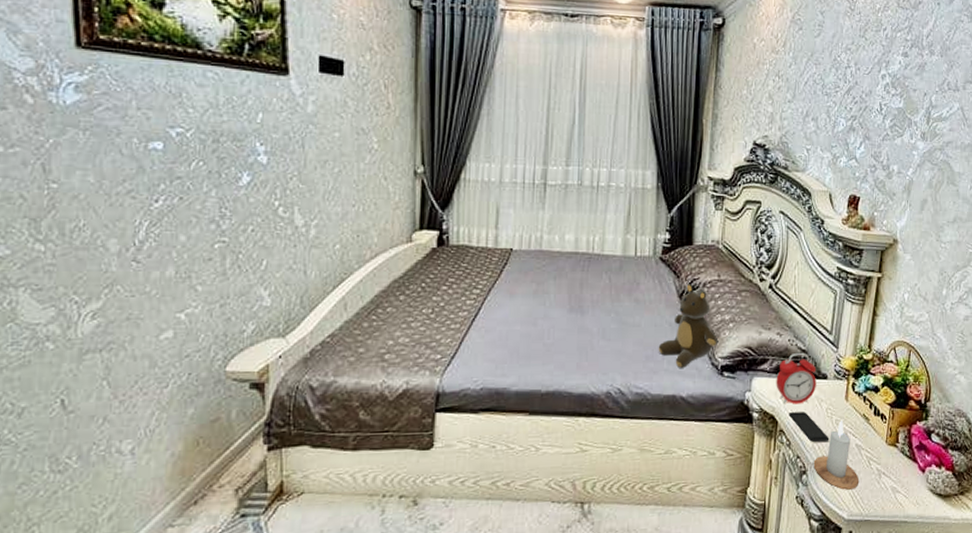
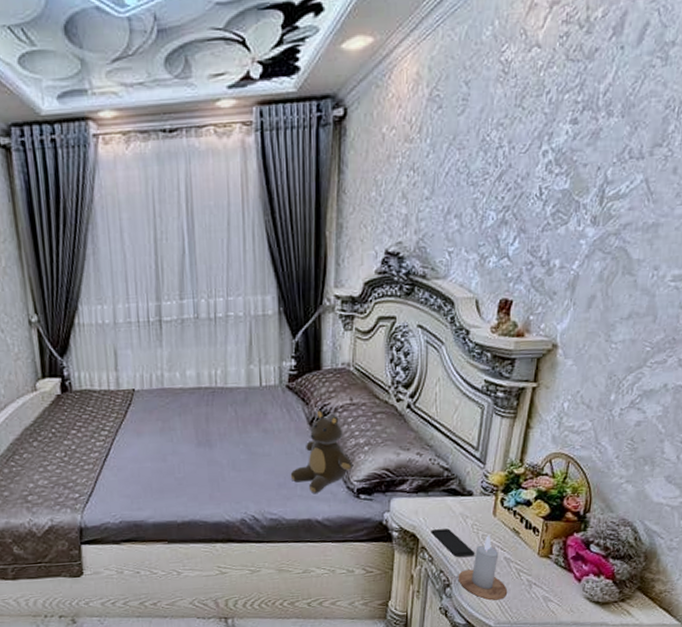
alarm clock: present [776,352,817,404] -> none [416,471,461,522]

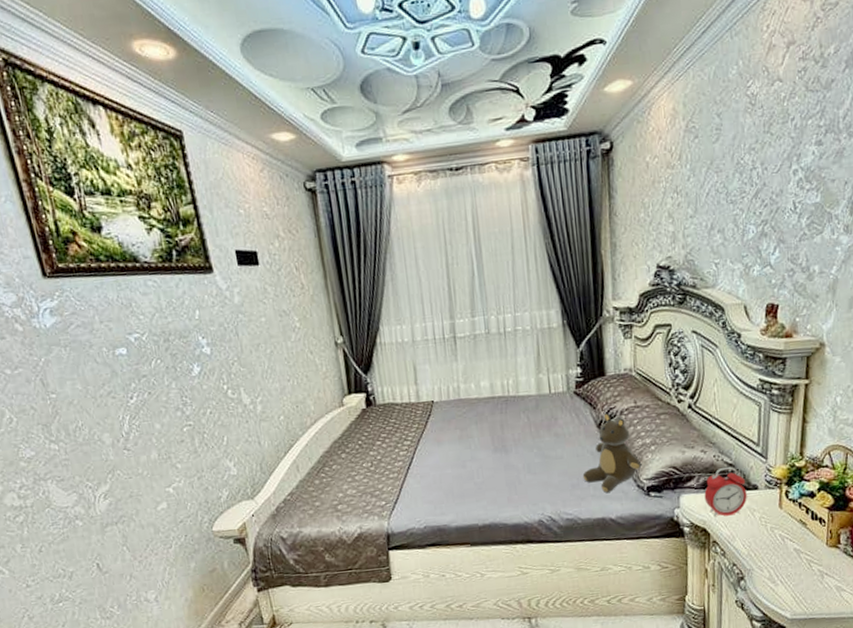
alarm clock: none [416,471,461,522] -> present [704,466,747,516]
mobile phone: present [431,529,475,557] -> none [721,522,766,550]
candle: present [458,534,508,600] -> none [750,526,801,592]

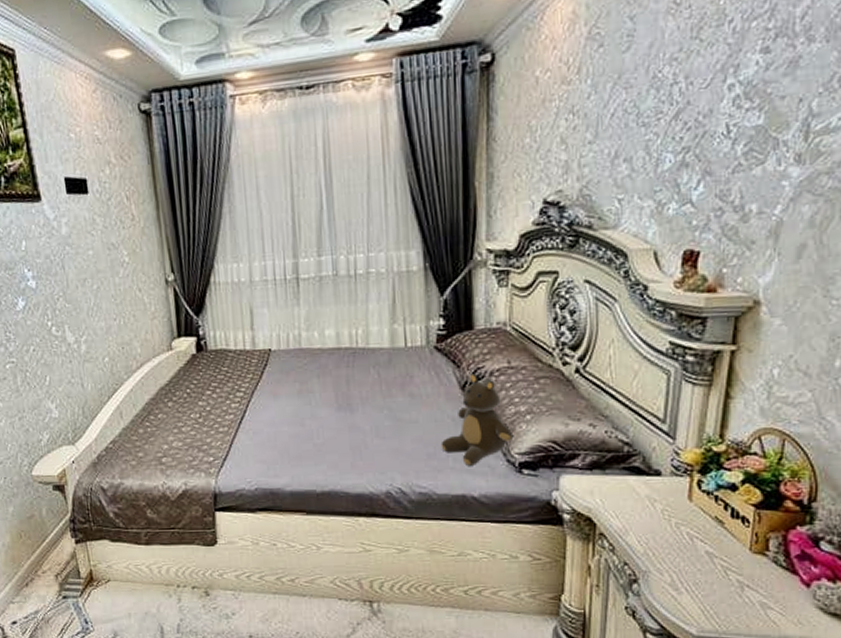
alarm clock: present [704,466,747,516] -> none [591,445,646,505]

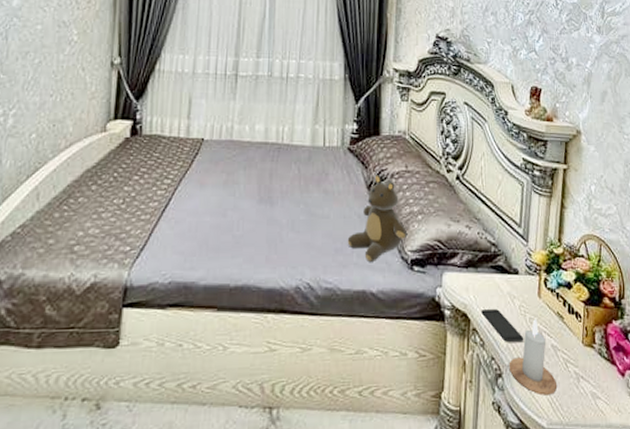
mobile phone: none [610,513,668,547] -> present [481,309,524,342]
candle: none [647,522,713,603] -> present [509,317,558,395]

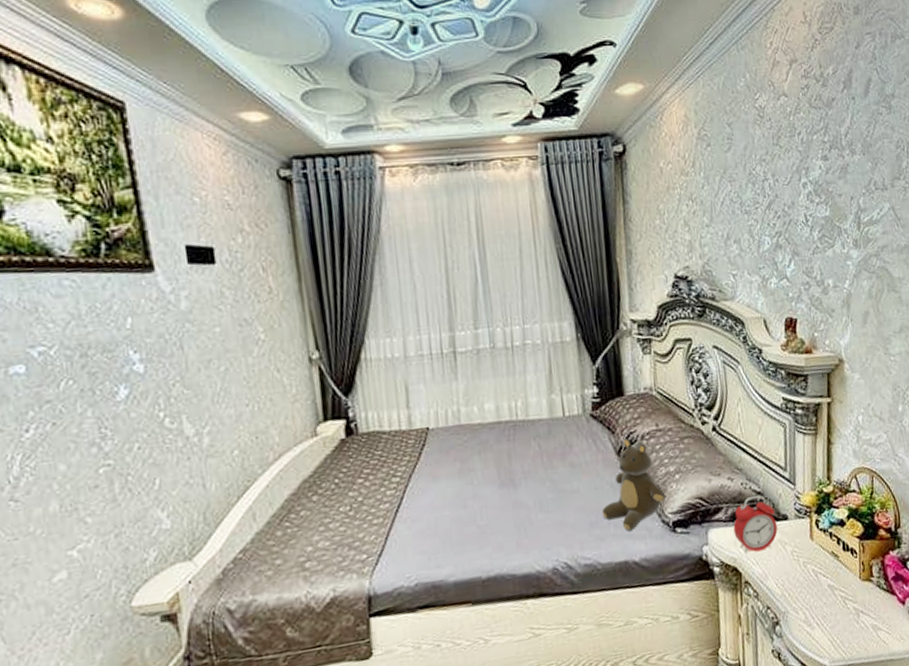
alarm clock: none [467,246,508,301] -> present [733,495,778,553]
mobile phone: present [481,309,524,342] -> none [752,558,799,590]
candle: present [509,317,558,395] -> none [785,560,837,635]

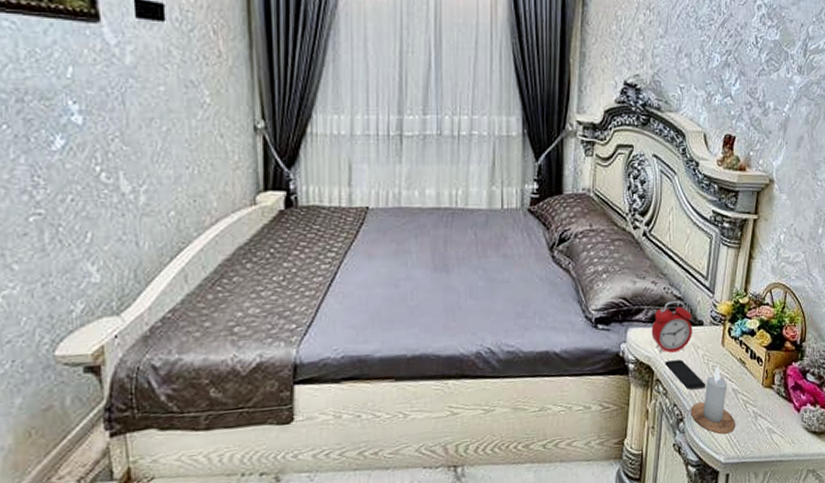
teddy bear: present [602,438,665,531] -> none [529,235,591,323]
mobile phone: none [752,558,799,590] -> present [665,360,706,389]
candle: none [785,560,837,635] -> present [690,365,736,434]

